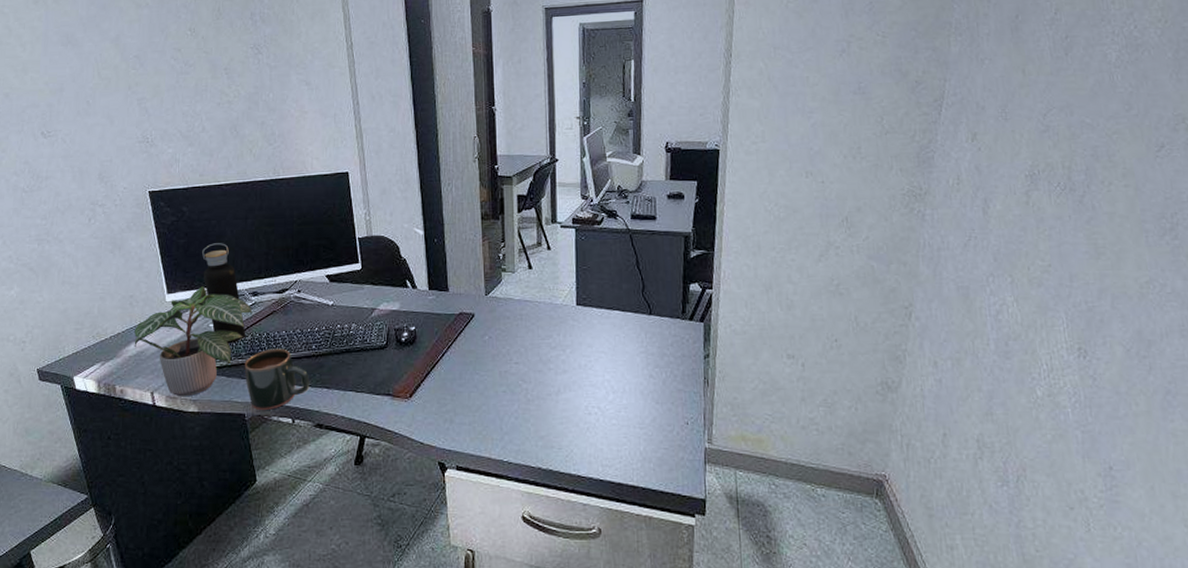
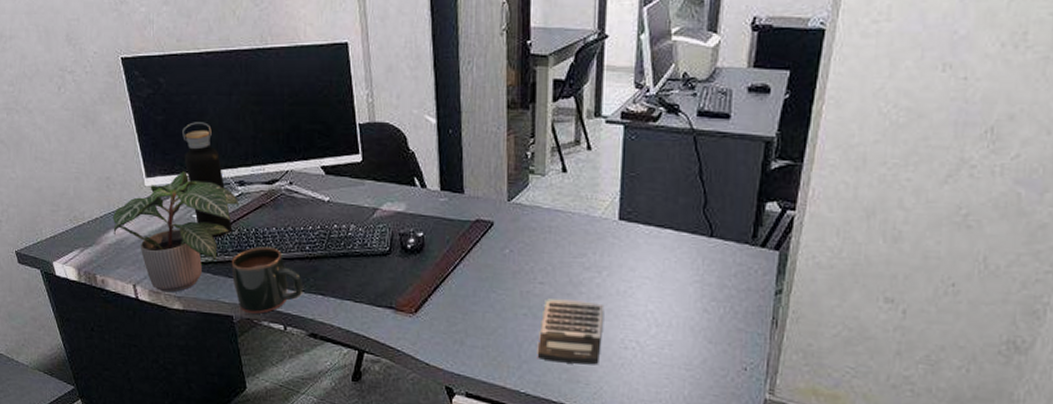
calculator: none [516,376,570,431] -> present [537,299,605,365]

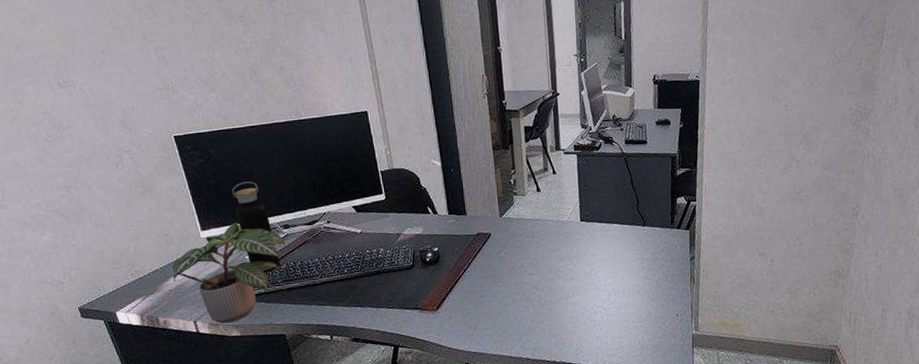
mug: present [231,246,303,314] -> none [281,274,345,330]
calculator: present [537,299,605,365] -> none [532,283,578,331]

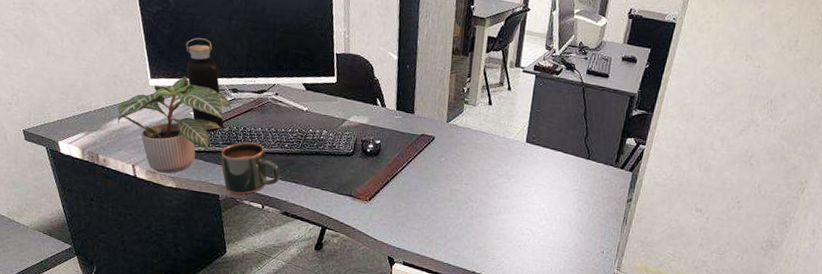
mug: none [281,274,345,330] -> present [220,142,280,195]

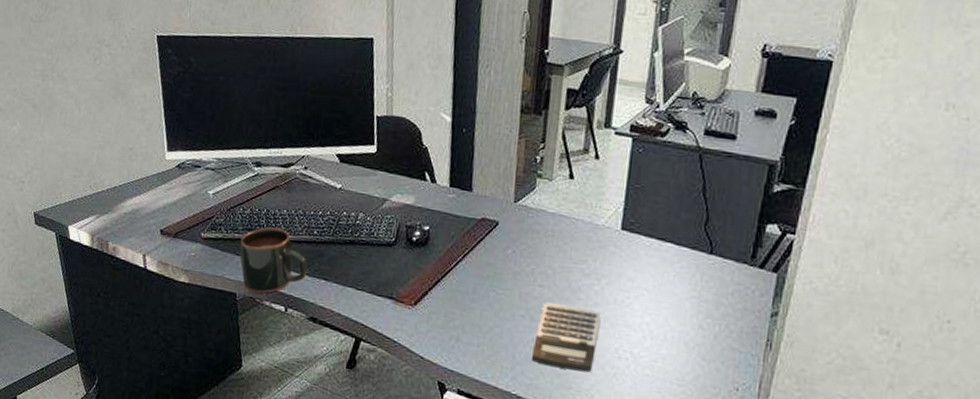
potted plant: present [117,76,232,174] -> none [130,148,254,266]
water bottle: present [186,37,224,133] -> none [205,102,245,216]
calculator: none [458,197,510,245] -> present [531,303,601,372]

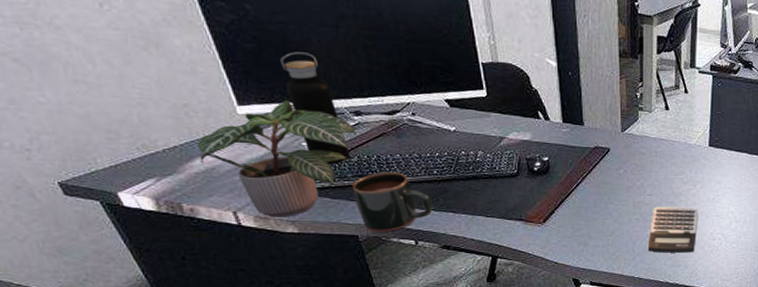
potted plant: none [130,148,254,266] -> present [198,100,357,218]
water bottle: none [205,102,245,216] -> present [281,52,351,165]

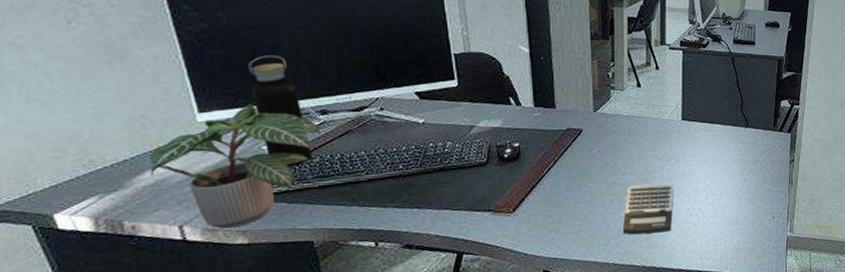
mug: present [352,172,433,232] -> none [311,170,397,236]

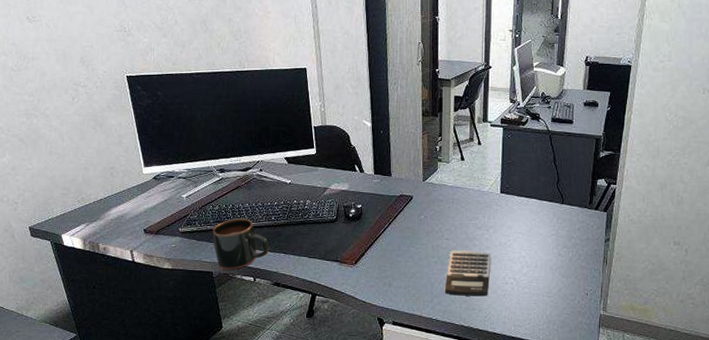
potted plant: present [150,104,321,229] -> none [115,162,220,256]
water bottle: present [249,55,313,167] -> none [175,125,214,213]
mug: none [311,170,397,236] -> present [212,218,269,269]

